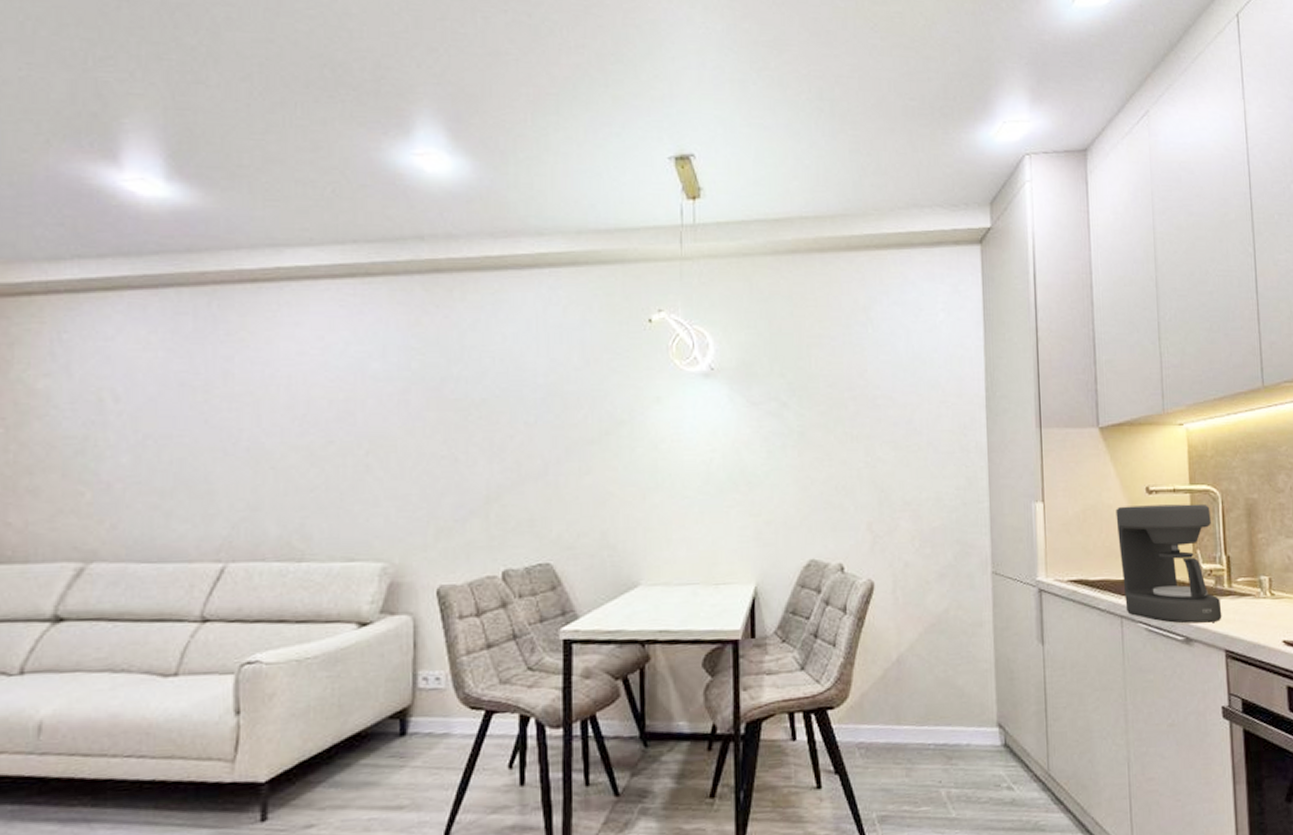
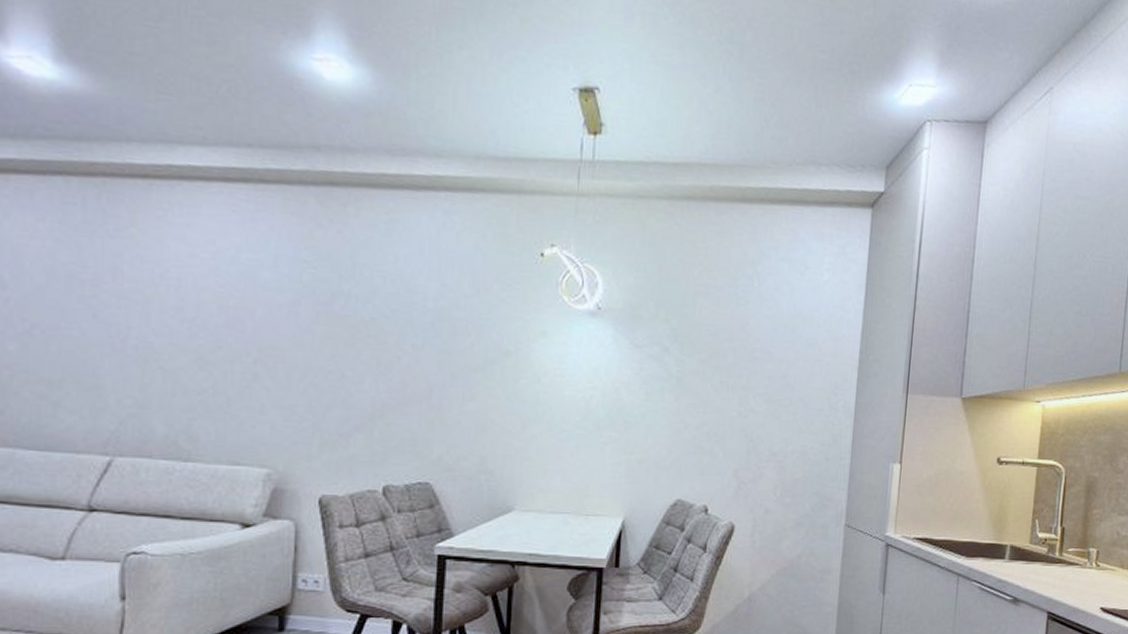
coffee maker: present [1116,503,1222,625] -> none [963,474,1054,587]

